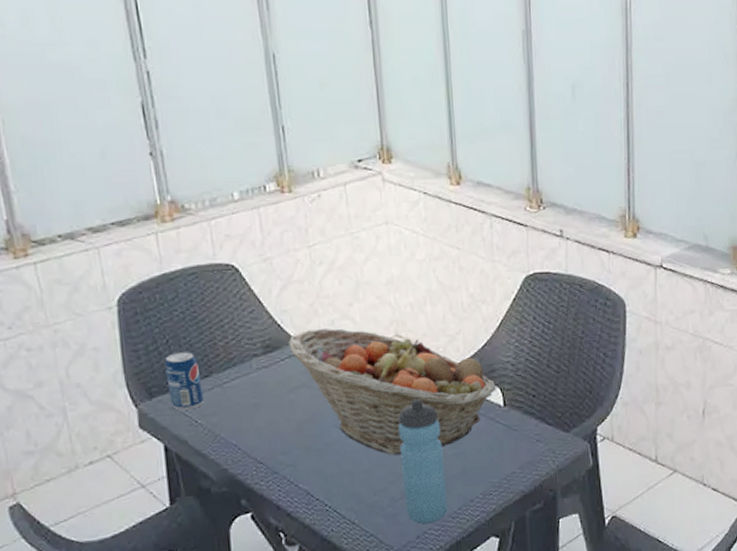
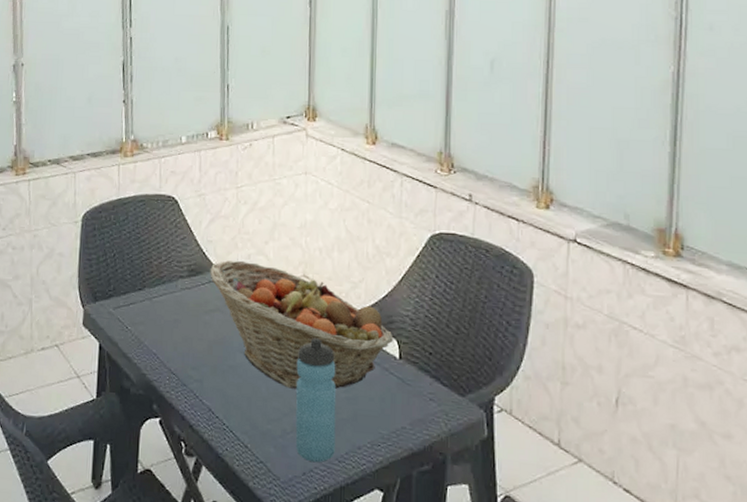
beverage can: present [165,352,205,411] -> none [109,265,136,317]

